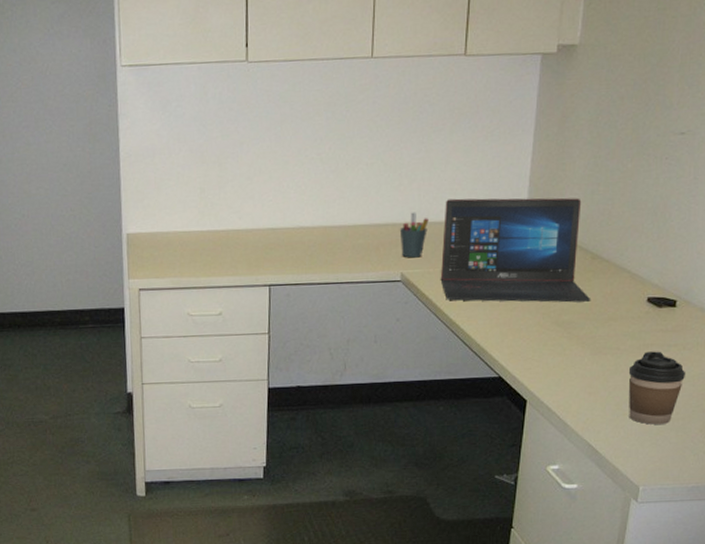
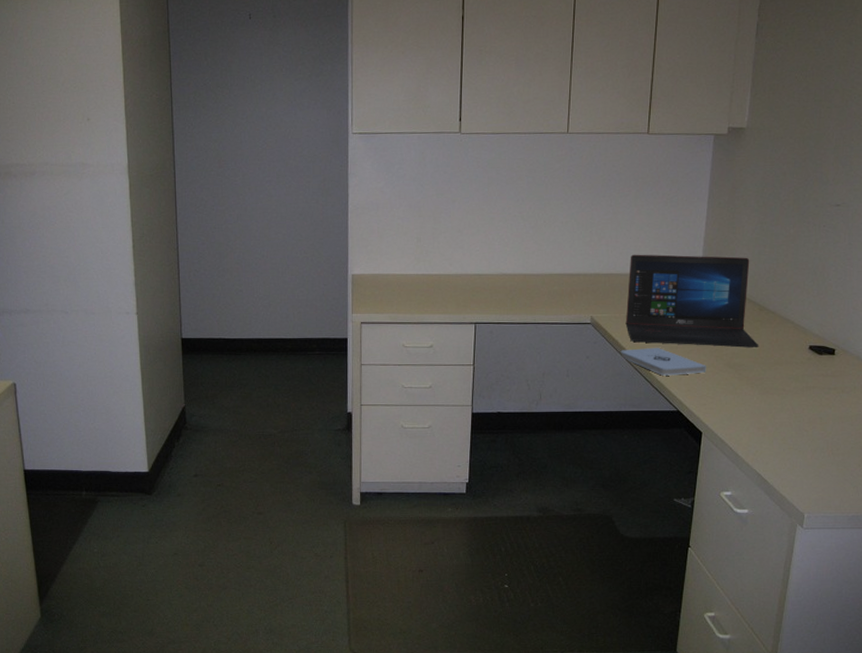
pen holder: present [400,212,429,258] -> none [591,264,616,304]
notepad: none [435,305,532,338] -> present [621,347,706,376]
coffee cup: present [628,351,686,425] -> none [793,393,845,458]

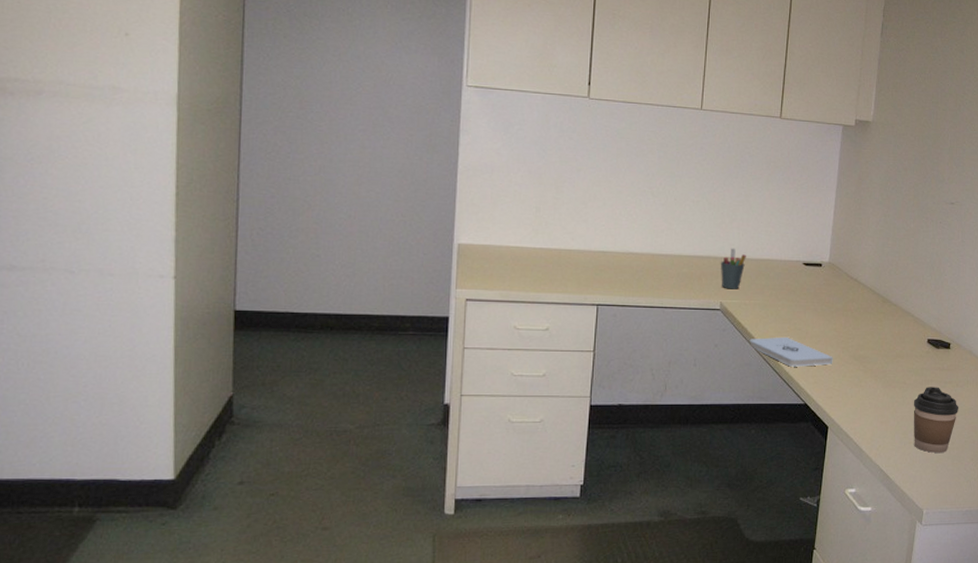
pen holder: none [591,264,616,304] -> present [721,248,746,290]
laptop: present [625,254,759,348] -> none [755,239,883,339]
coffee cup: none [793,393,845,458] -> present [913,387,959,453]

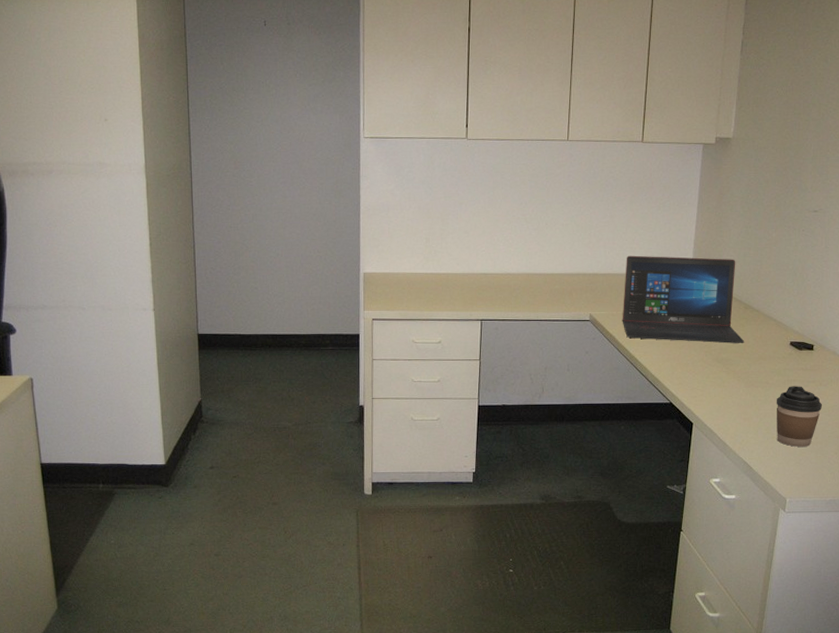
pen holder: present [721,248,746,290] -> none [590,265,613,302]
notepad: present [750,336,833,367] -> none [618,343,697,370]
laptop: none [755,239,883,339] -> present [622,255,745,343]

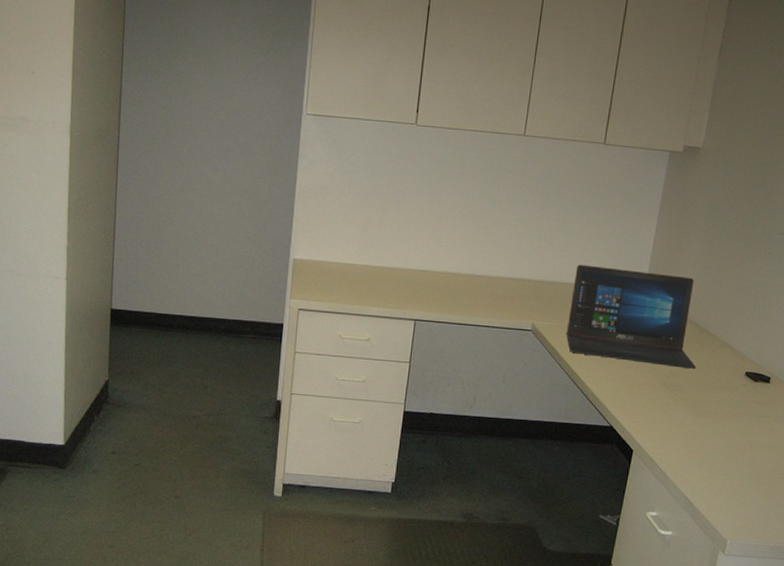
coffee cup: present [776,386,823,447] -> none [722,419,775,486]

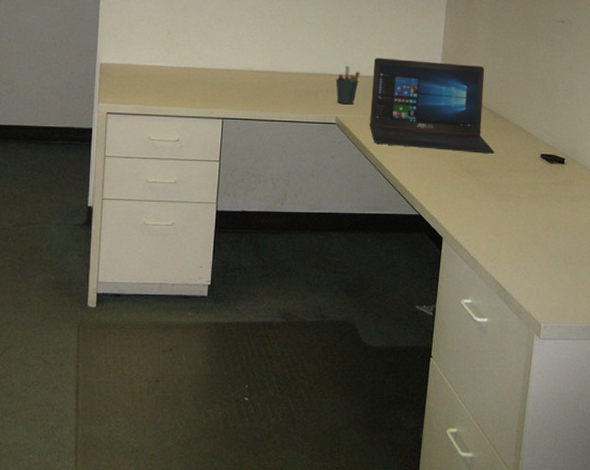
pen holder: none [534,271,561,312] -> present [336,66,360,105]

